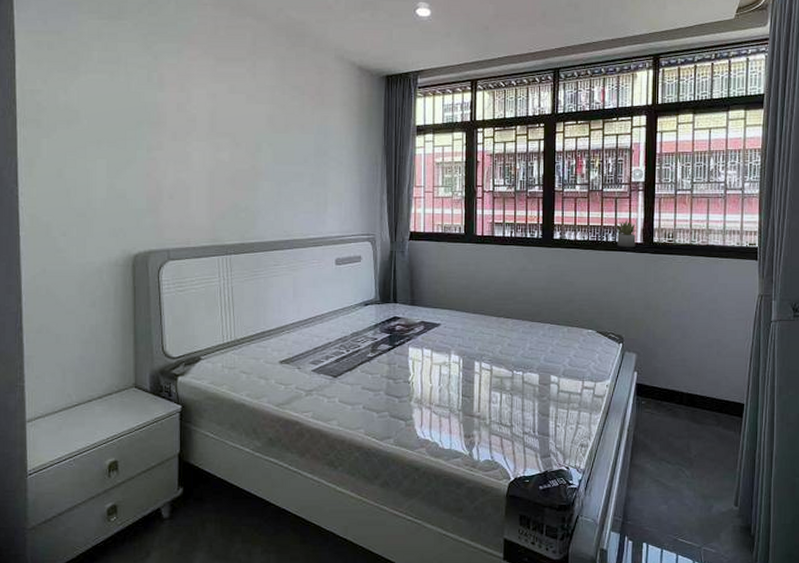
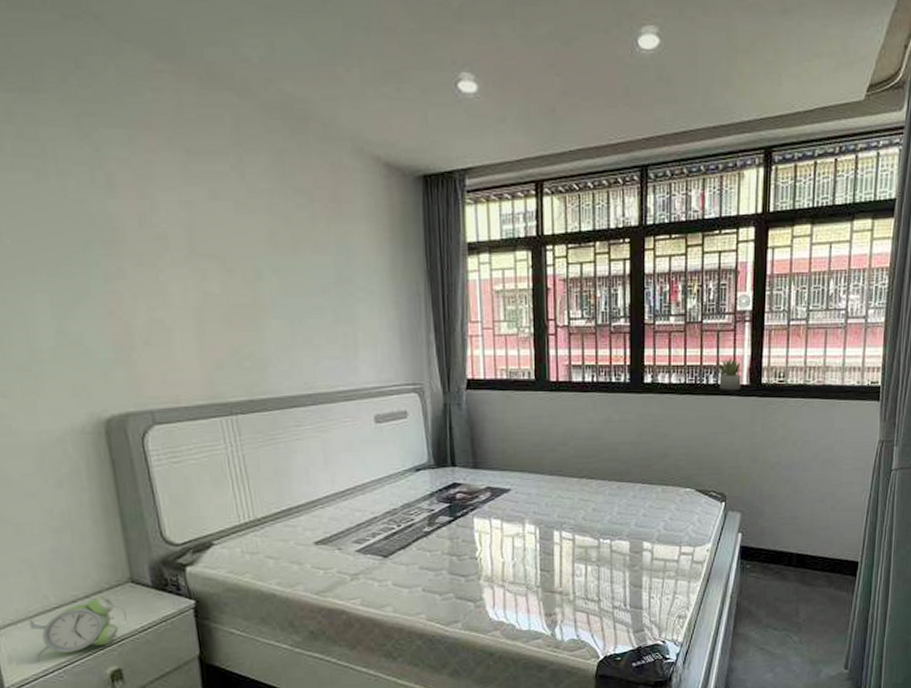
alarm clock: none [54,398,127,451] -> present [29,597,127,663]

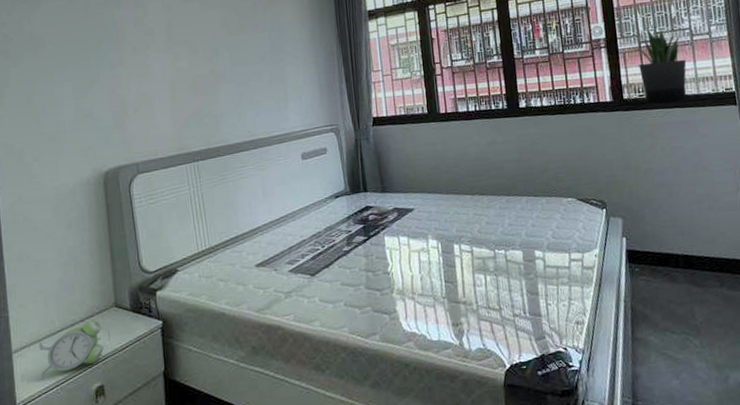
succulent plant: present [718,357,743,390] -> none [582,79,606,108]
planter: none [784,301,836,393] -> present [637,26,687,105]

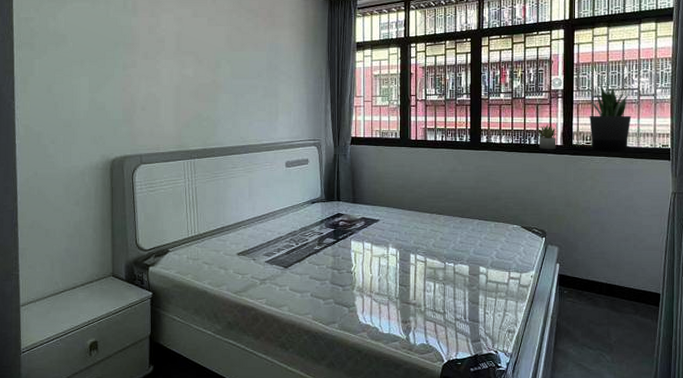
alarm clock: present [39,320,110,381] -> none [43,286,106,332]
succulent plant: none [582,79,606,108] -> present [538,124,557,149]

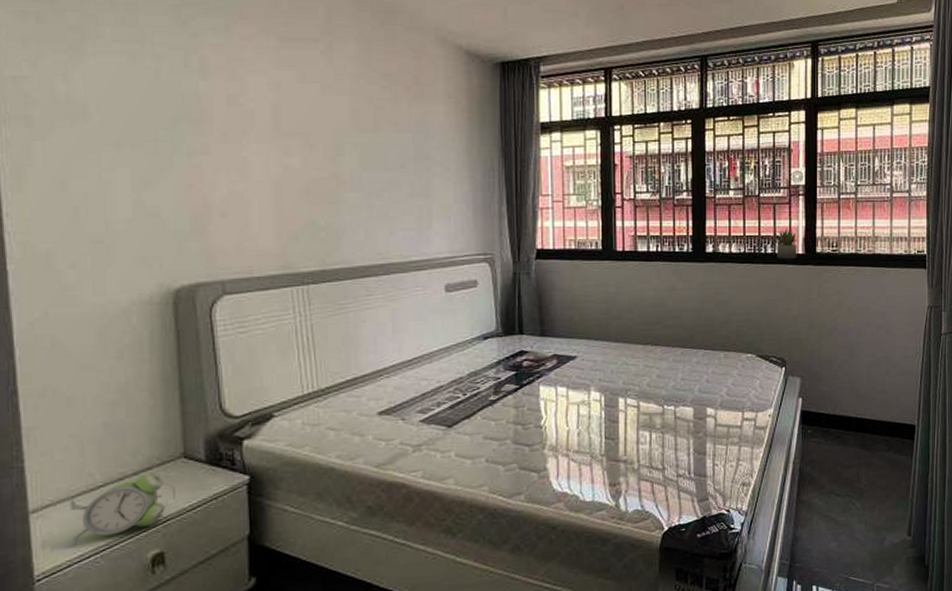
alarm clock: none [43,286,106,332] -> present [70,473,175,547]
planter: present [590,83,632,153] -> none [836,177,883,262]

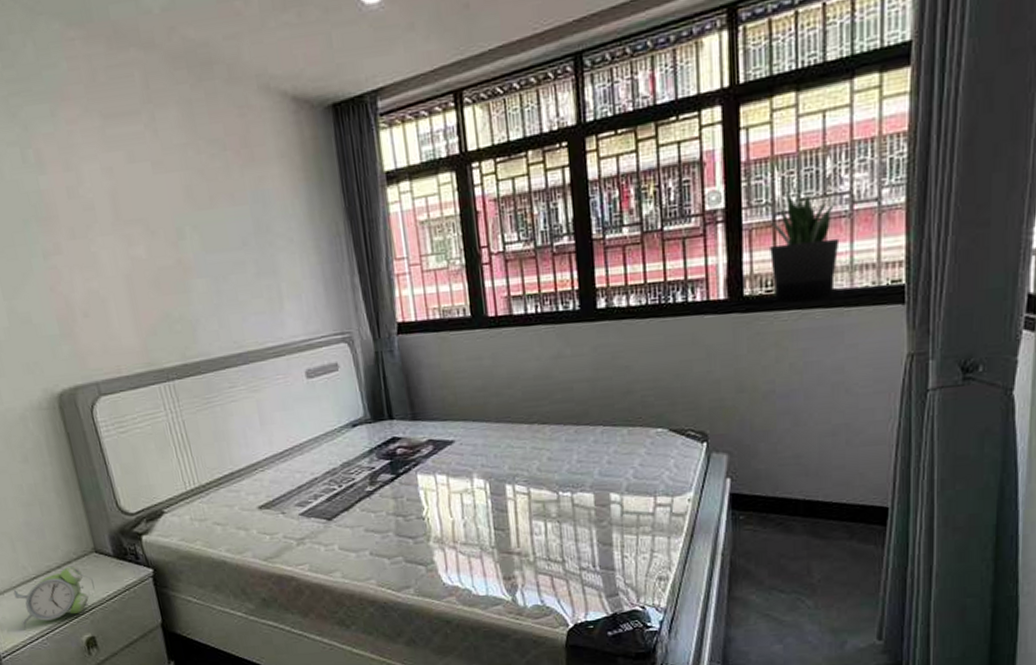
succulent plant: present [775,228,798,259] -> none [687,268,718,309]
planter: none [836,177,883,262] -> present [769,190,840,304]

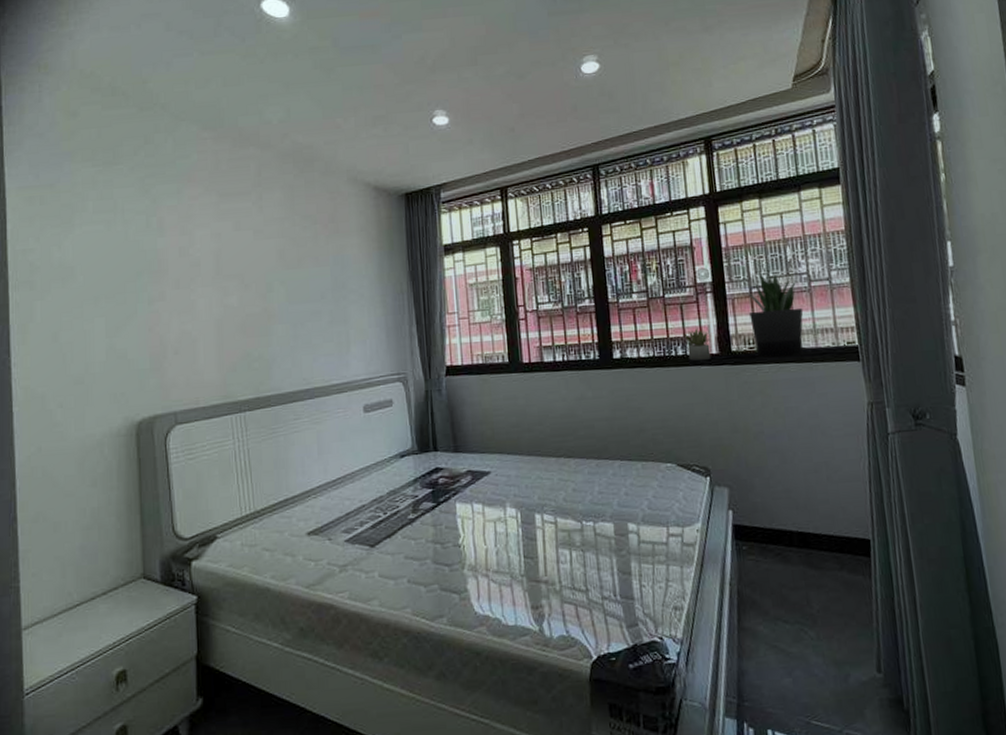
alarm clock: present [13,567,95,630] -> none [53,593,136,663]
succulent plant: none [687,268,718,309] -> present [685,328,711,361]

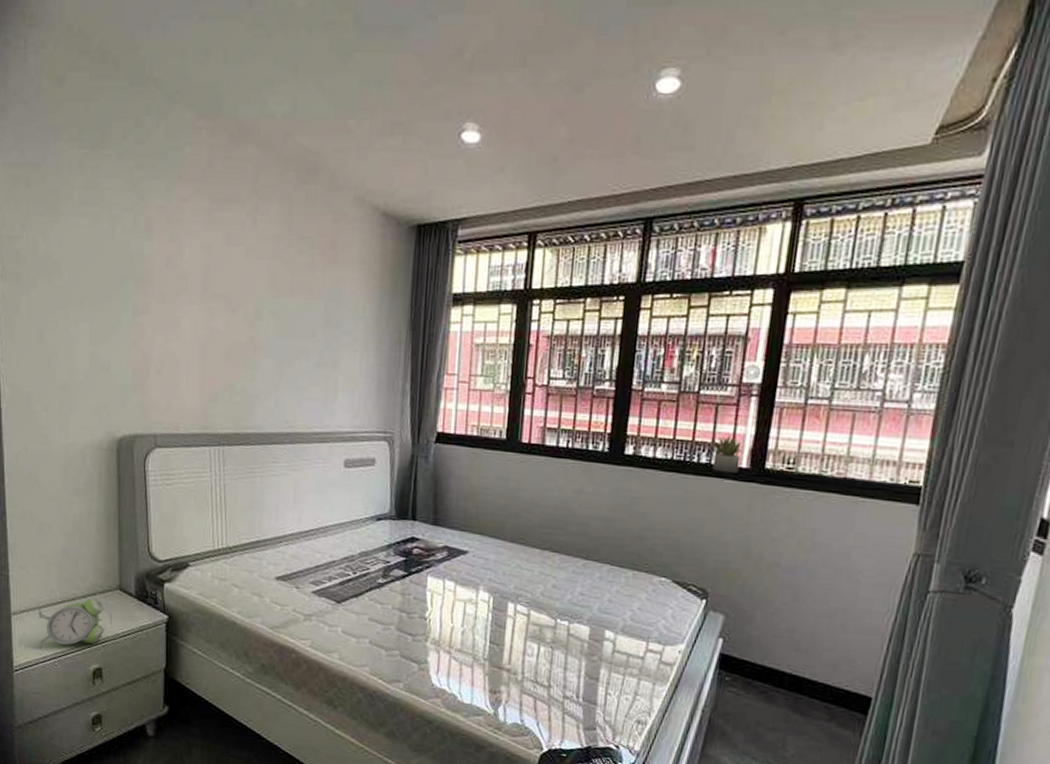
alarm clock: none [53,593,136,663] -> present [38,598,112,649]
planter: present [747,269,804,359] -> none [794,377,868,487]

